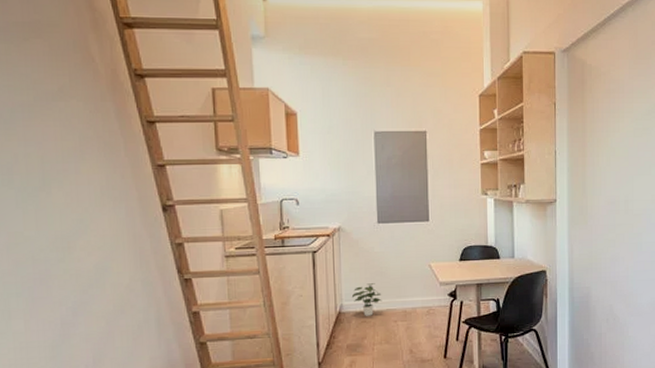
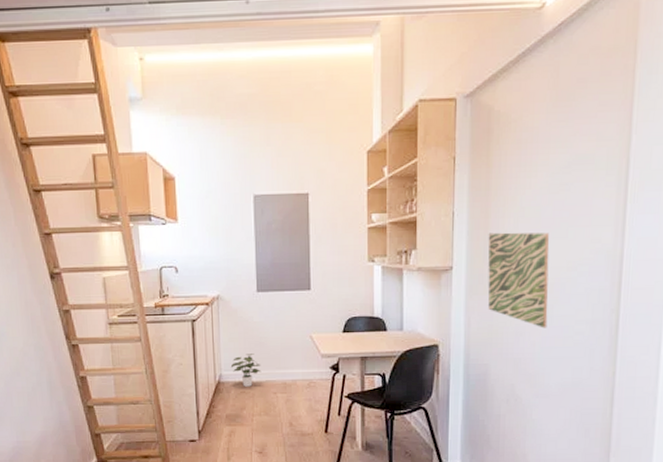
wall art: none [585,169,638,254] -> present [488,232,550,328]

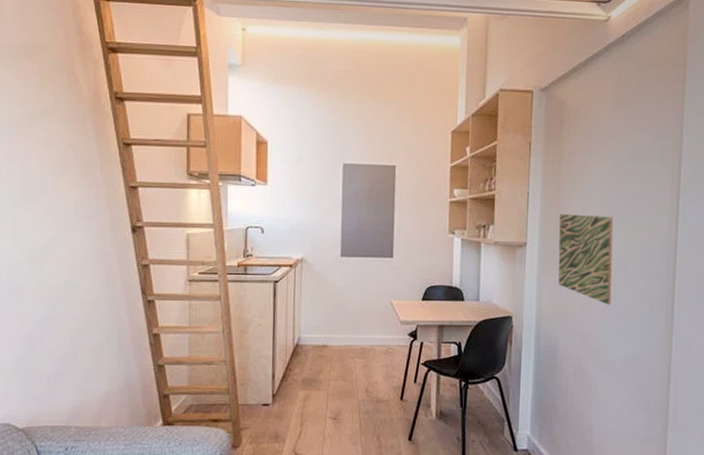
potted plant: present [230,354,261,387] -> none [310,317,341,351]

